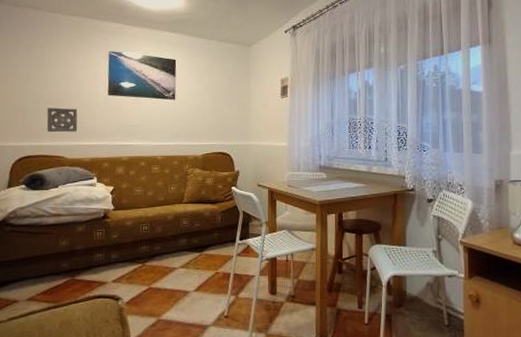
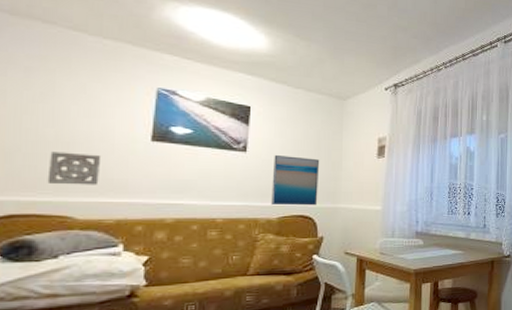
wall art: none [196,100,233,145] -> present [271,154,319,206]

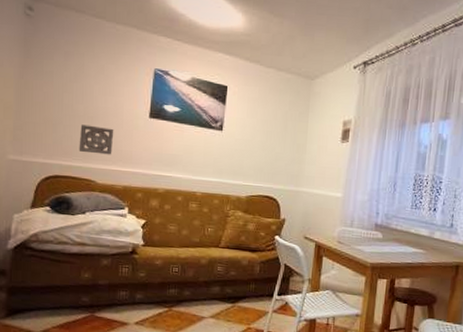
wall art: present [271,154,319,206] -> none [241,134,285,187]

